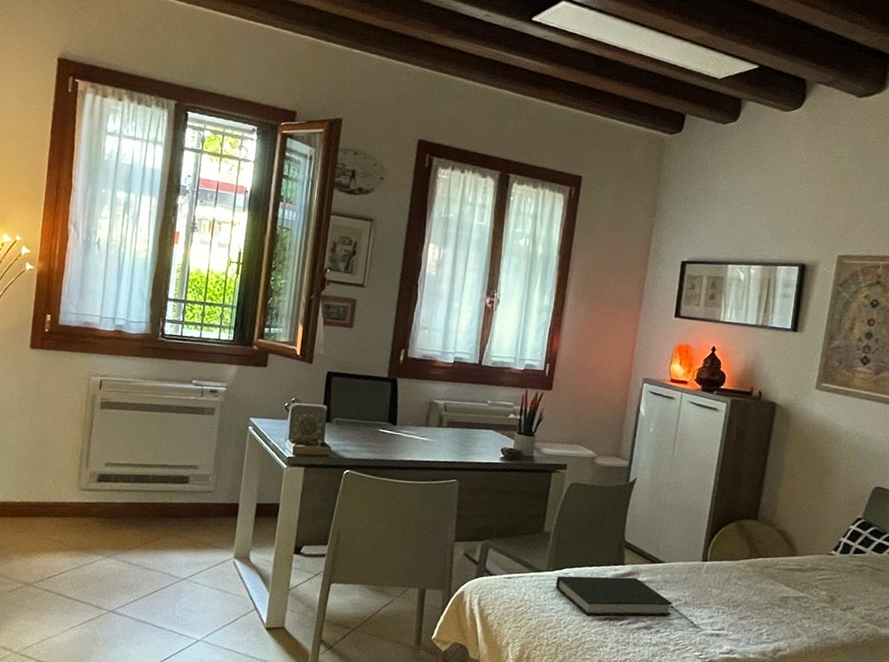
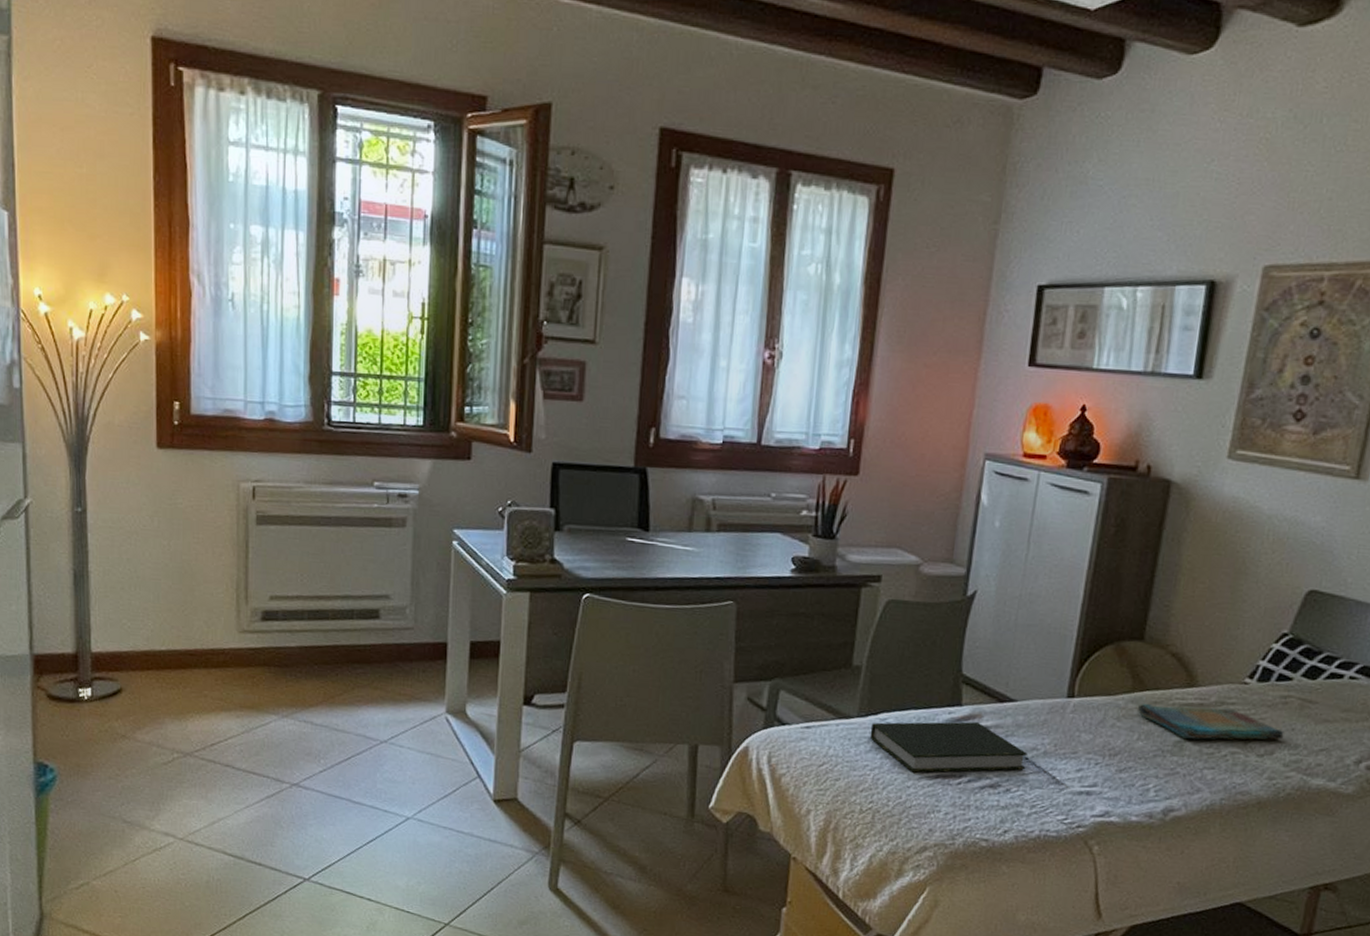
dish towel: none [754,567,861,598] -> present [1138,703,1284,740]

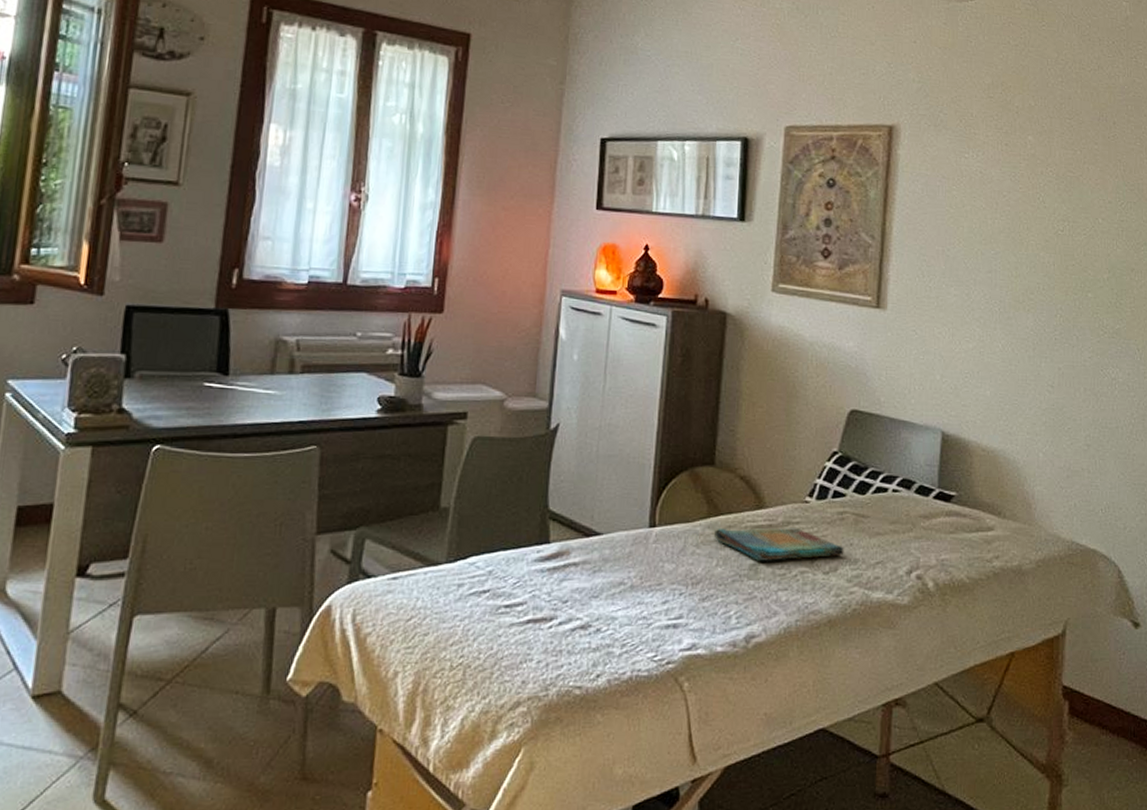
book: present [869,721,1028,773] -> none [459,560,615,619]

